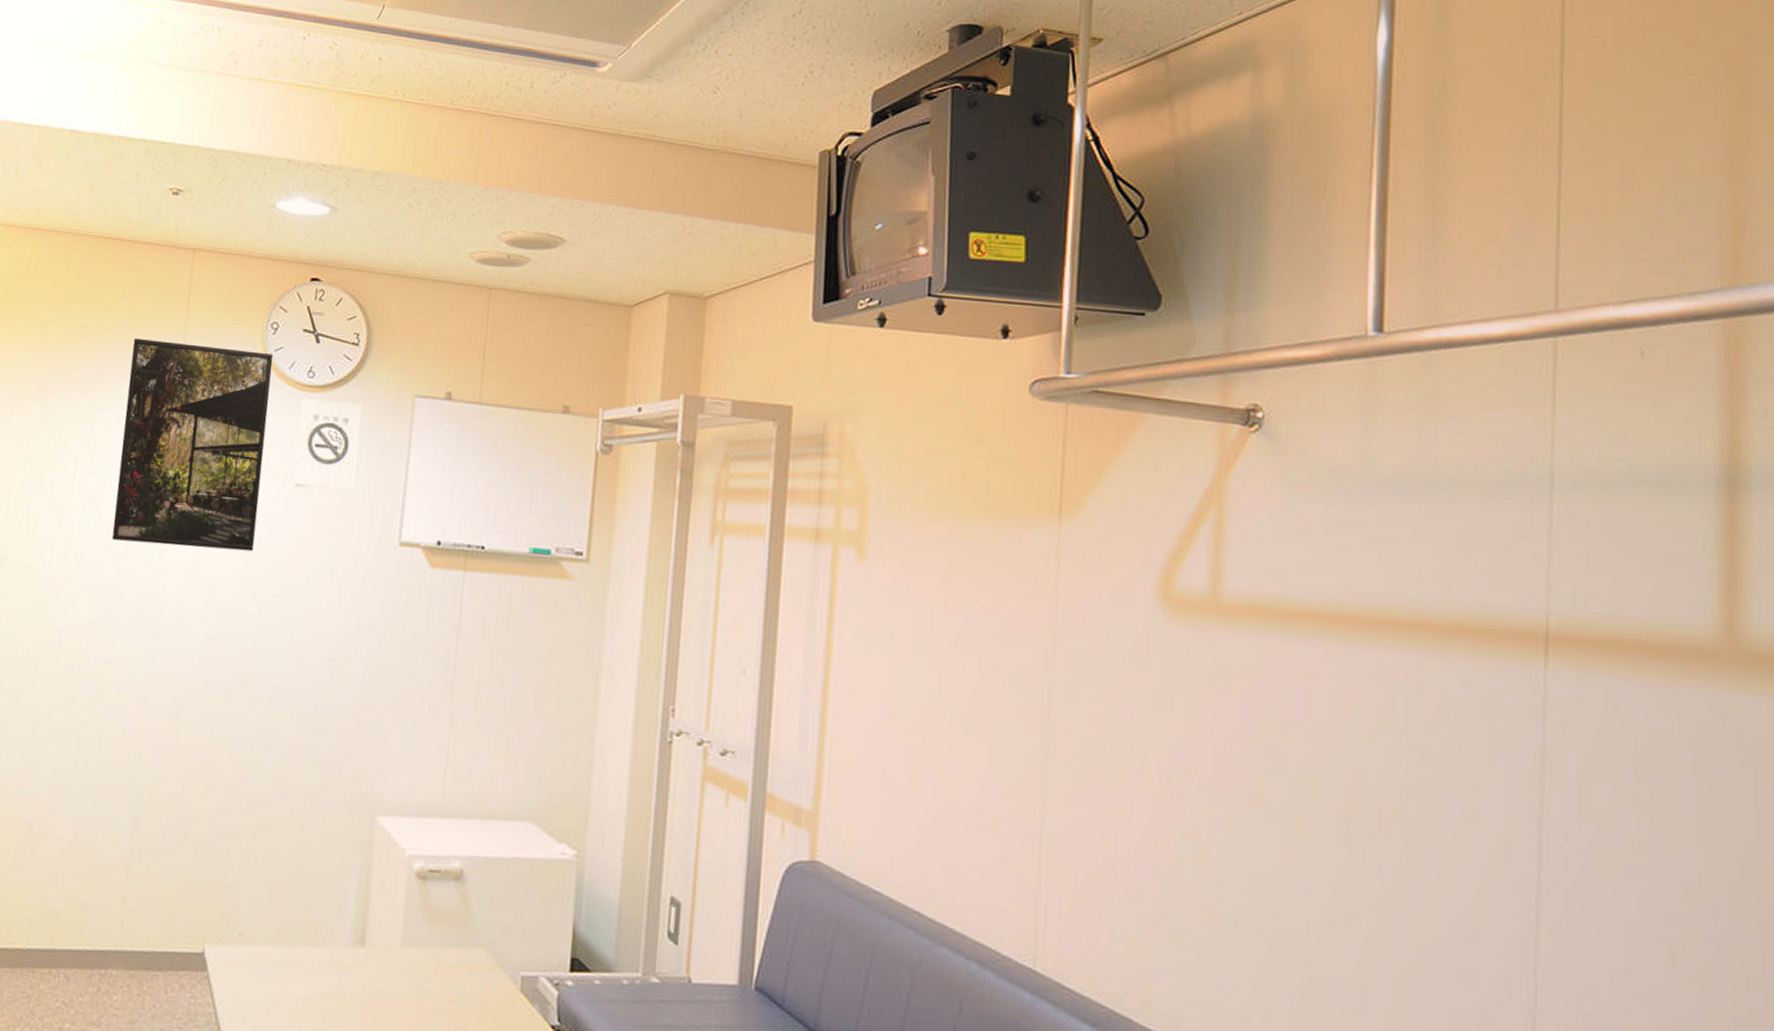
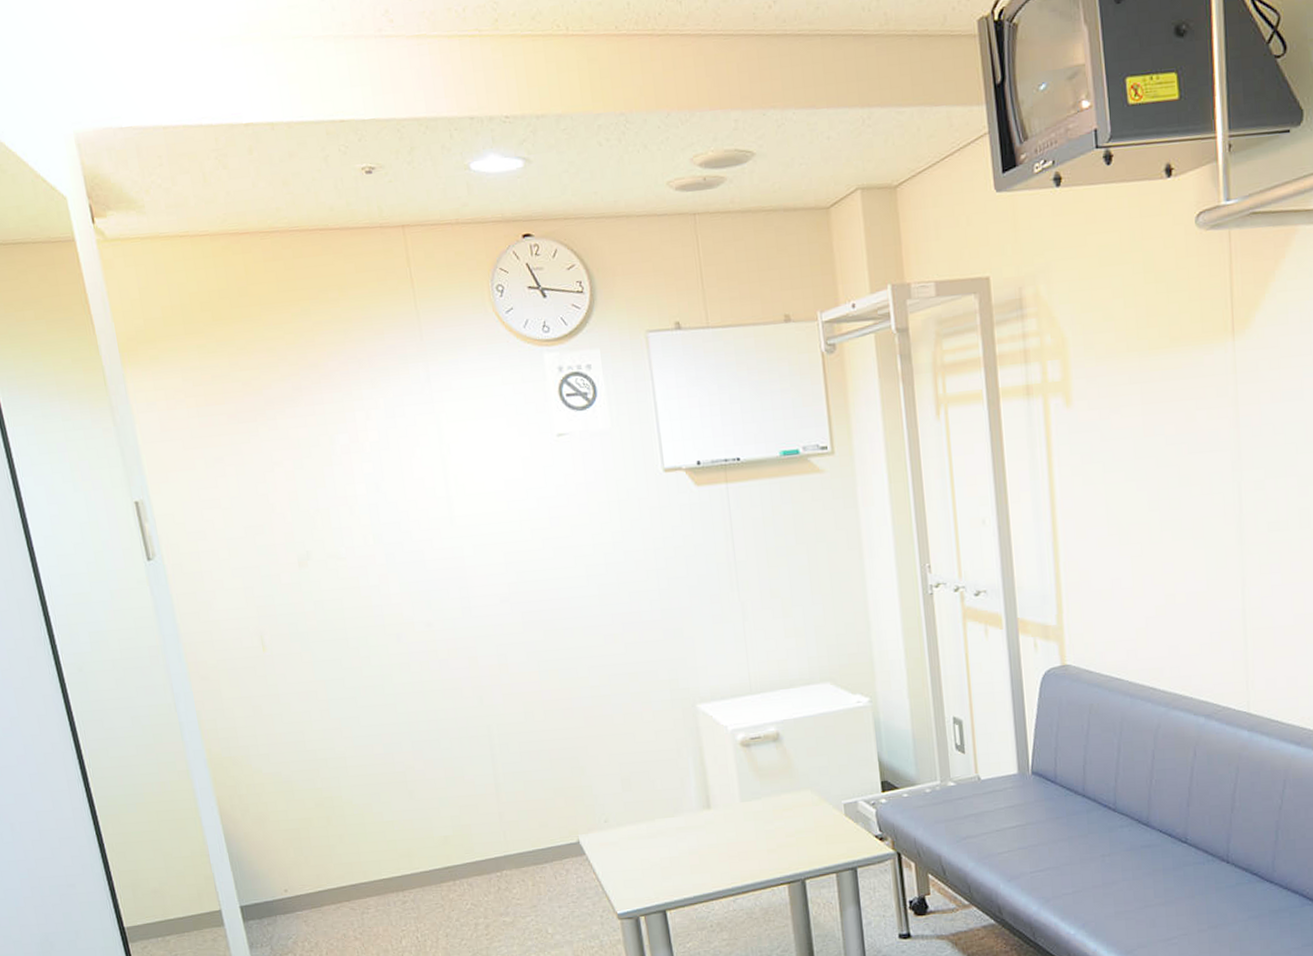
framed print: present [112,337,274,552] -> none [369,316,534,517]

